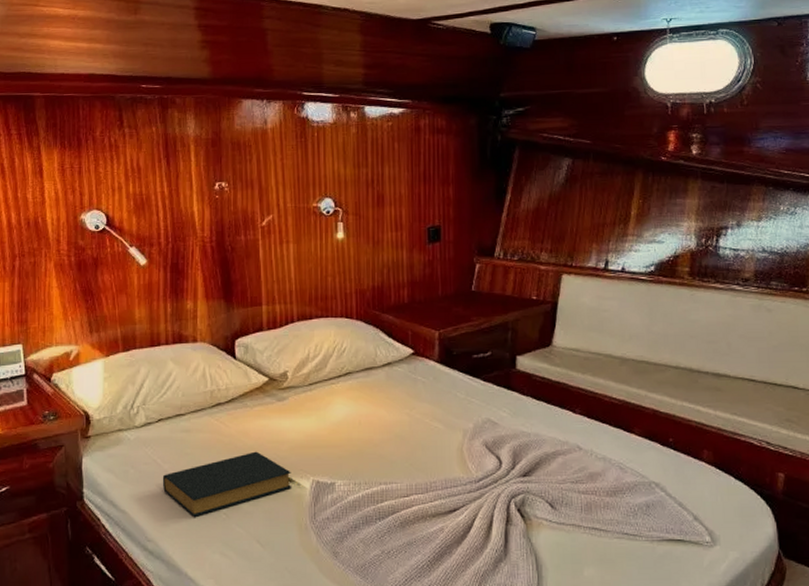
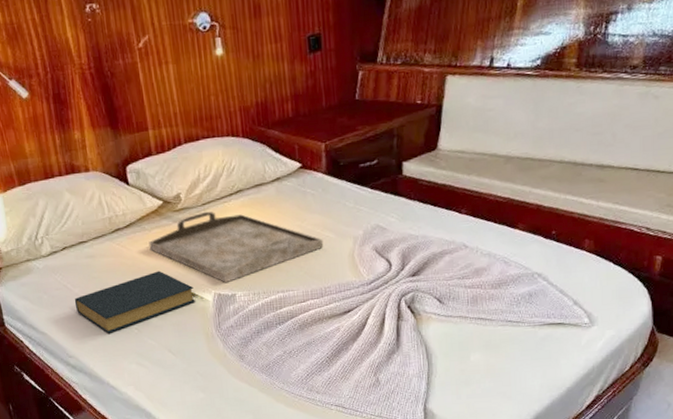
serving tray: none [249,392,432,470] -> present [148,211,324,283]

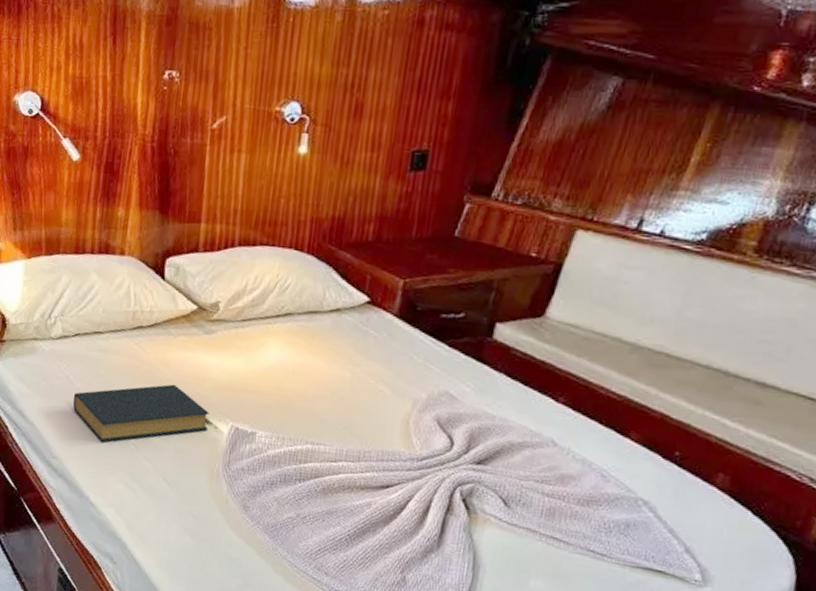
serving tray: present [148,211,324,283] -> none [170,328,376,418]

